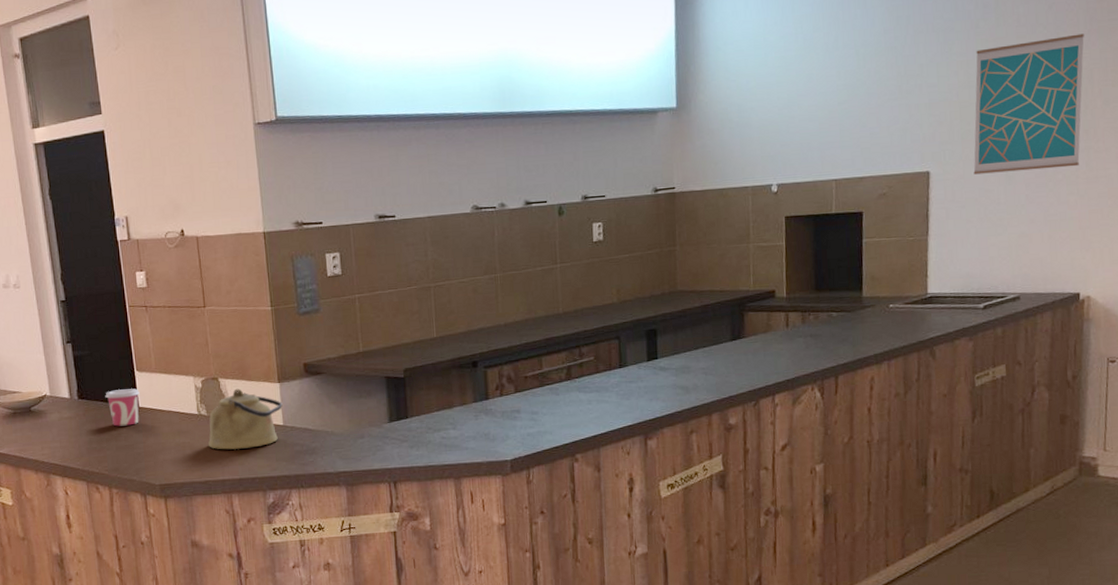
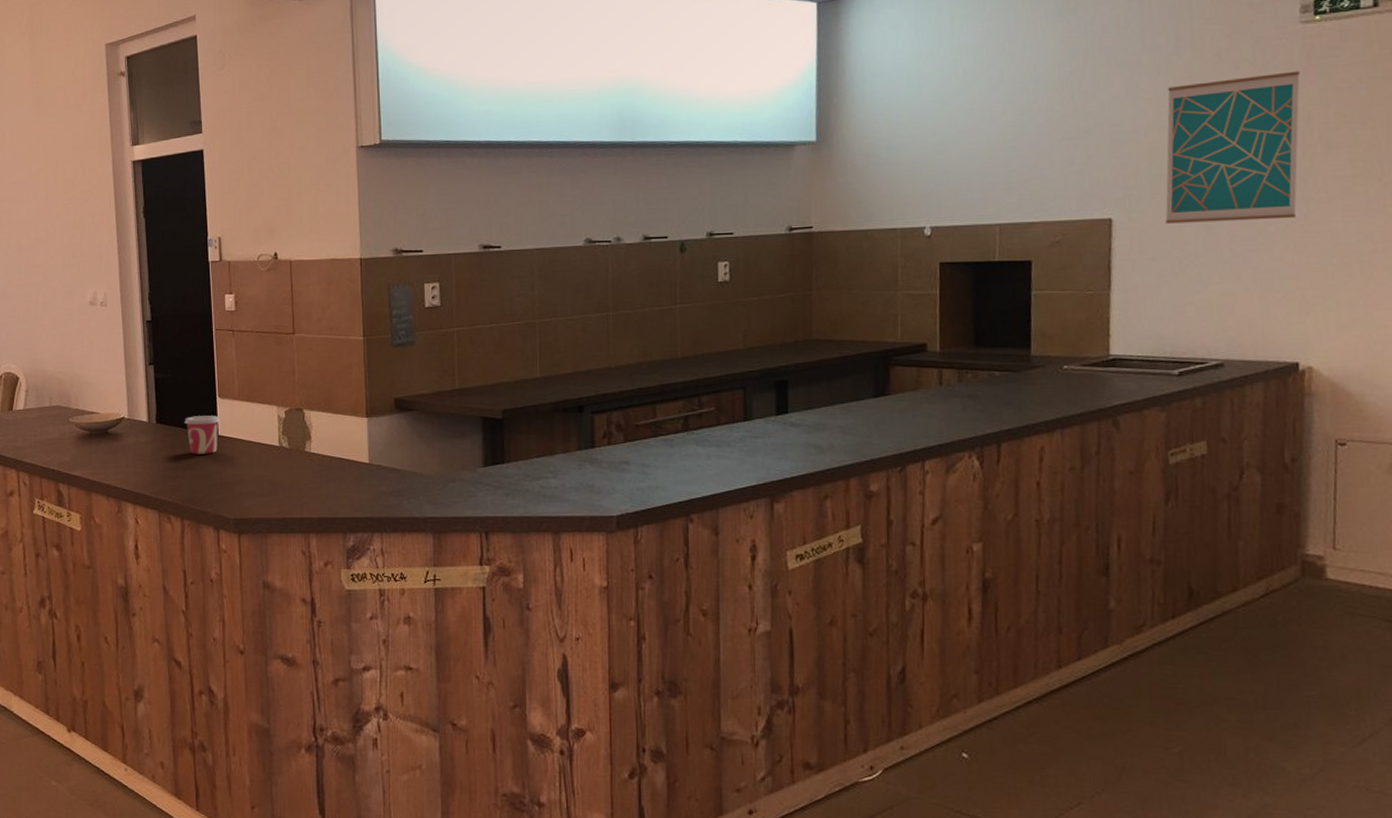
kettle: present [208,388,283,450] -> none [287,421,370,486]

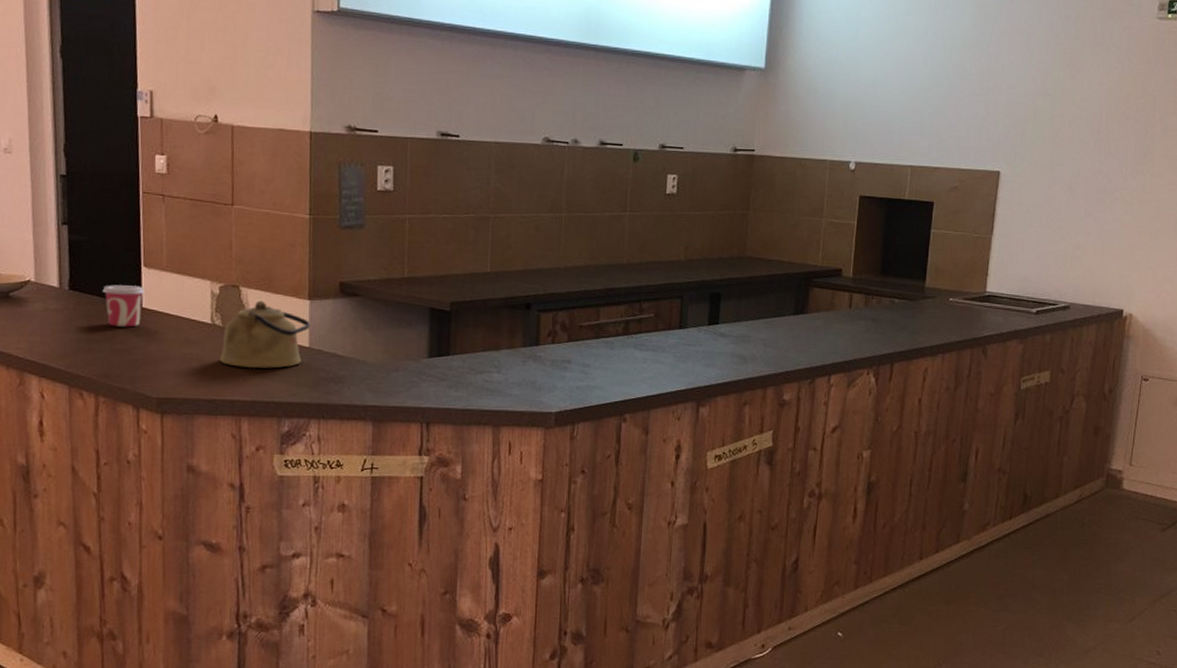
kettle: none [287,421,370,486] -> present [219,300,311,369]
wall art: present [1165,71,1300,224] -> none [1040,59,1152,187]

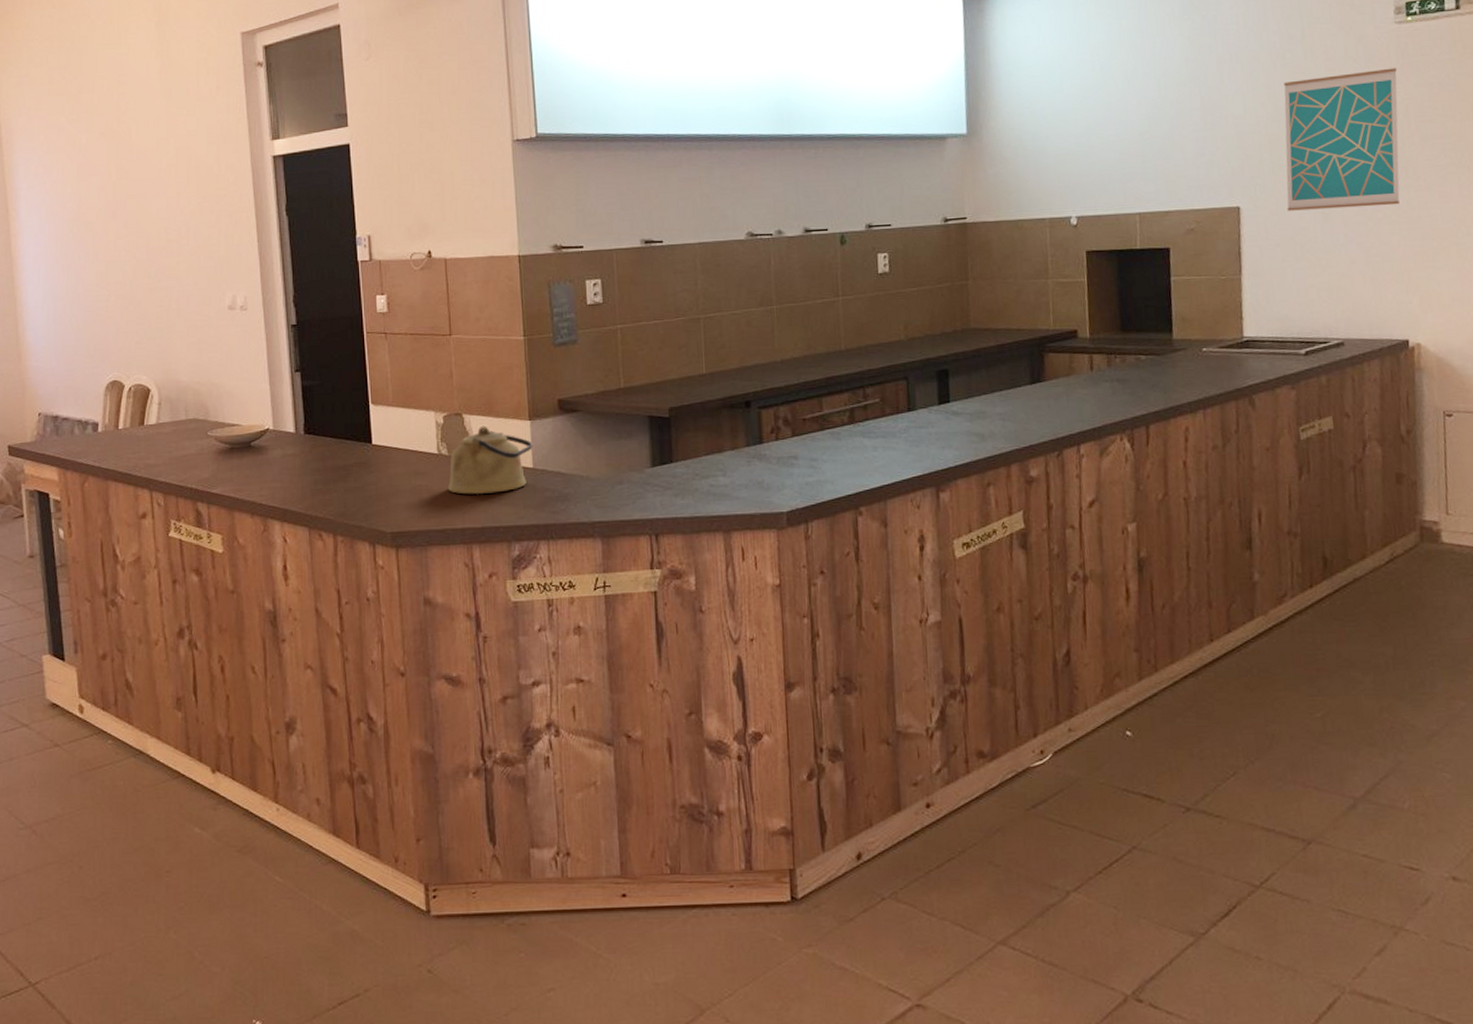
cup: present [102,285,145,327] -> none [335,423,374,466]
wall art: none [1040,59,1152,187] -> present [1283,68,1400,211]

